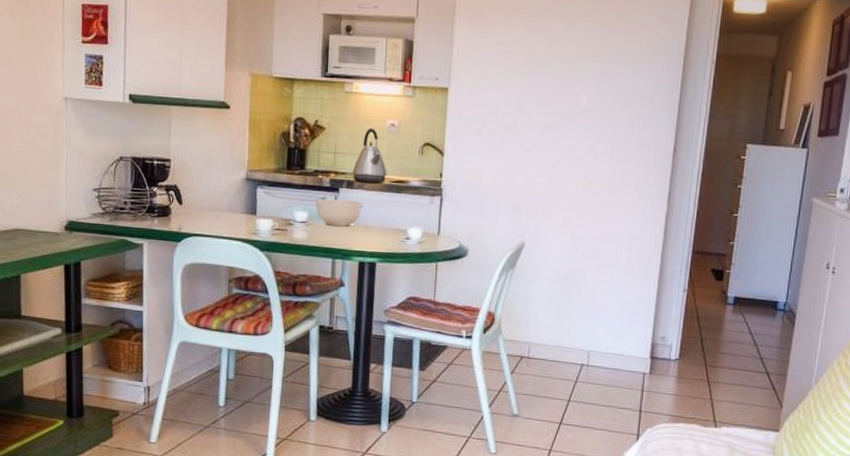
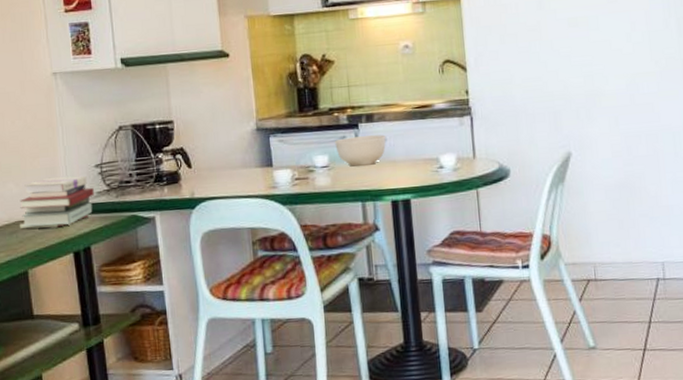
books: none [18,193,90,240] -> present [19,175,94,229]
kettle: present [352,128,387,185] -> none [369,53,408,116]

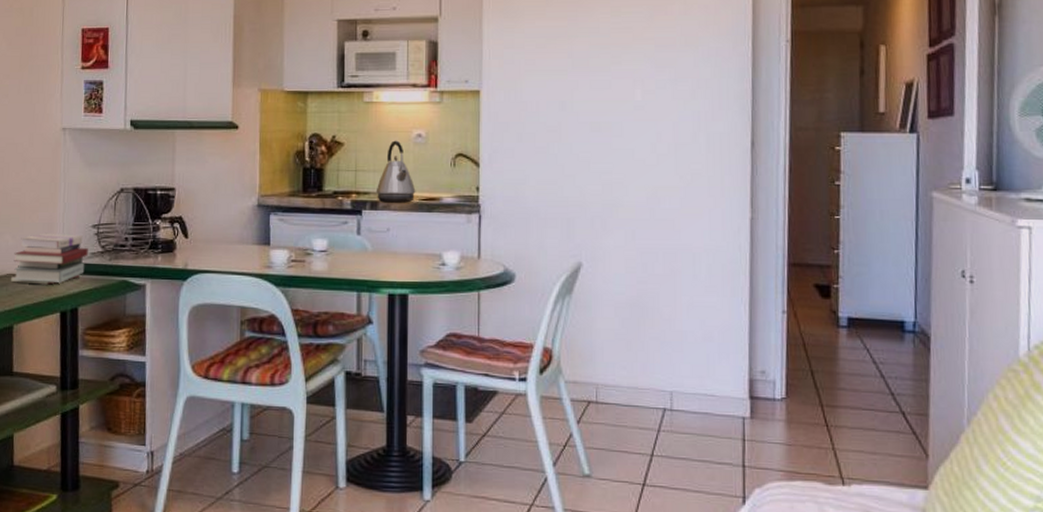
bowl: present [335,134,386,168] -> none [336,223,389,255]
kettle: none [369,53,408,116] -> present [375,140,416,204]

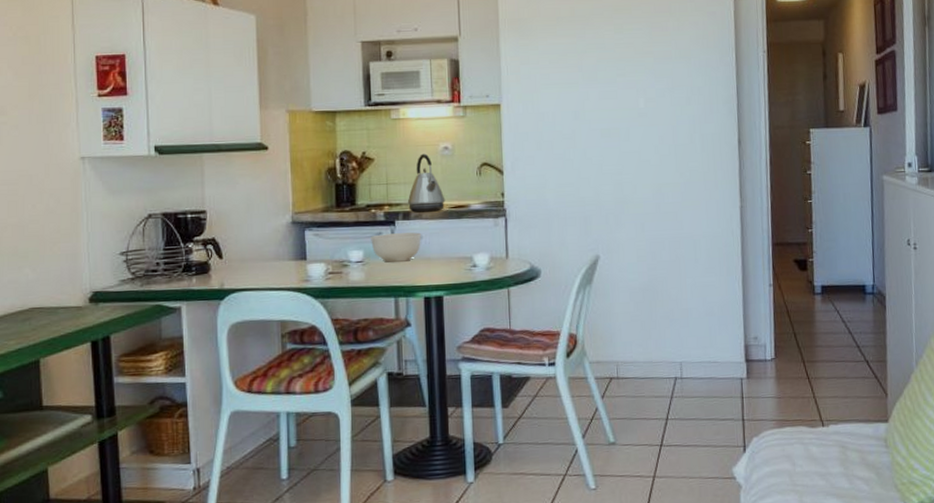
books: present [11,233,88,285] -> none [34,263,117,316]
bowl: none [336,223,389,255] -> present [371,232,422,264]

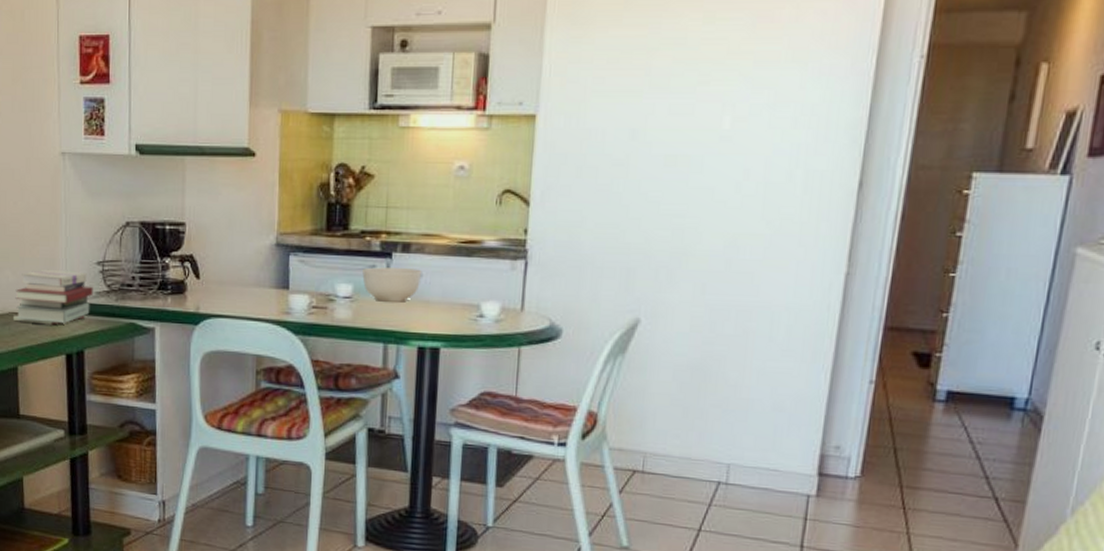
books: none [34,263,117,316] -> present [13,269,93,325]
kettle: present [407,153,445,214] -> none [408,173,455,247]

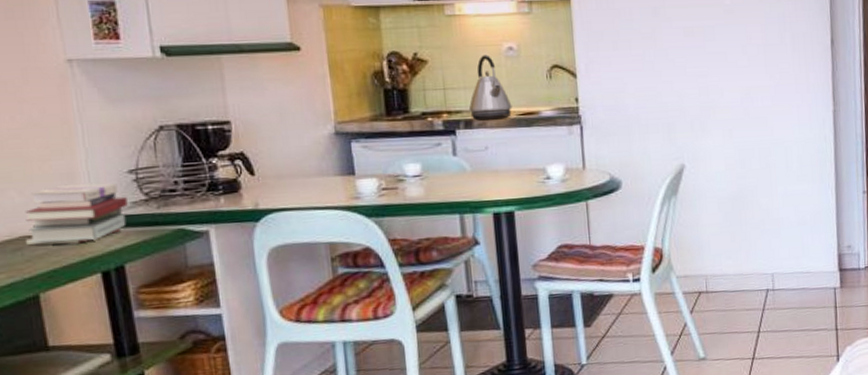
bowl: present [362,267,422,304] -> none [428,142,488,177]
kettle: none [408,173,455,247] -> present [468,54,512,122]

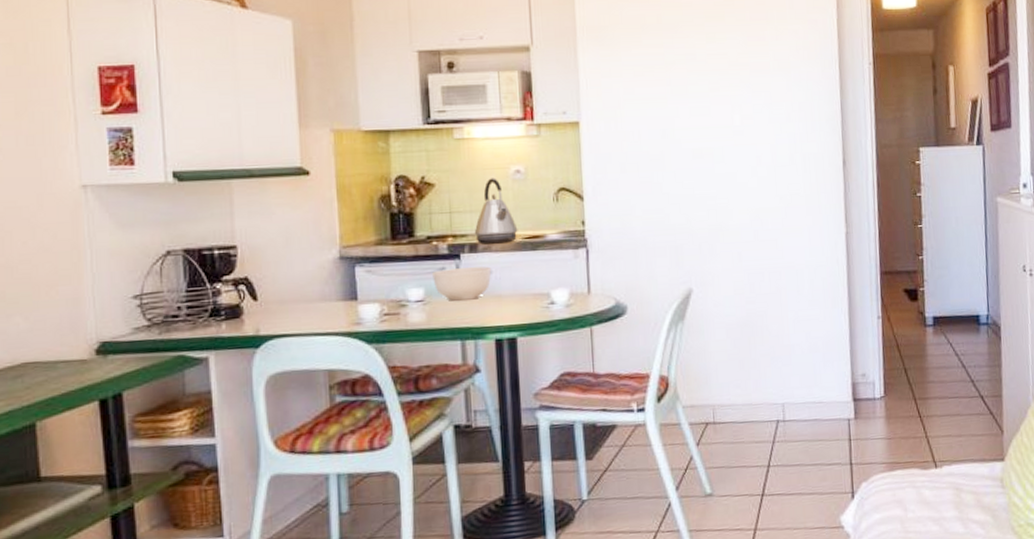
books: present [25,183,128,246] -> none [27,308,130,372]
bowl: none [428,142,488,177] -> present [432,266,492,302]

